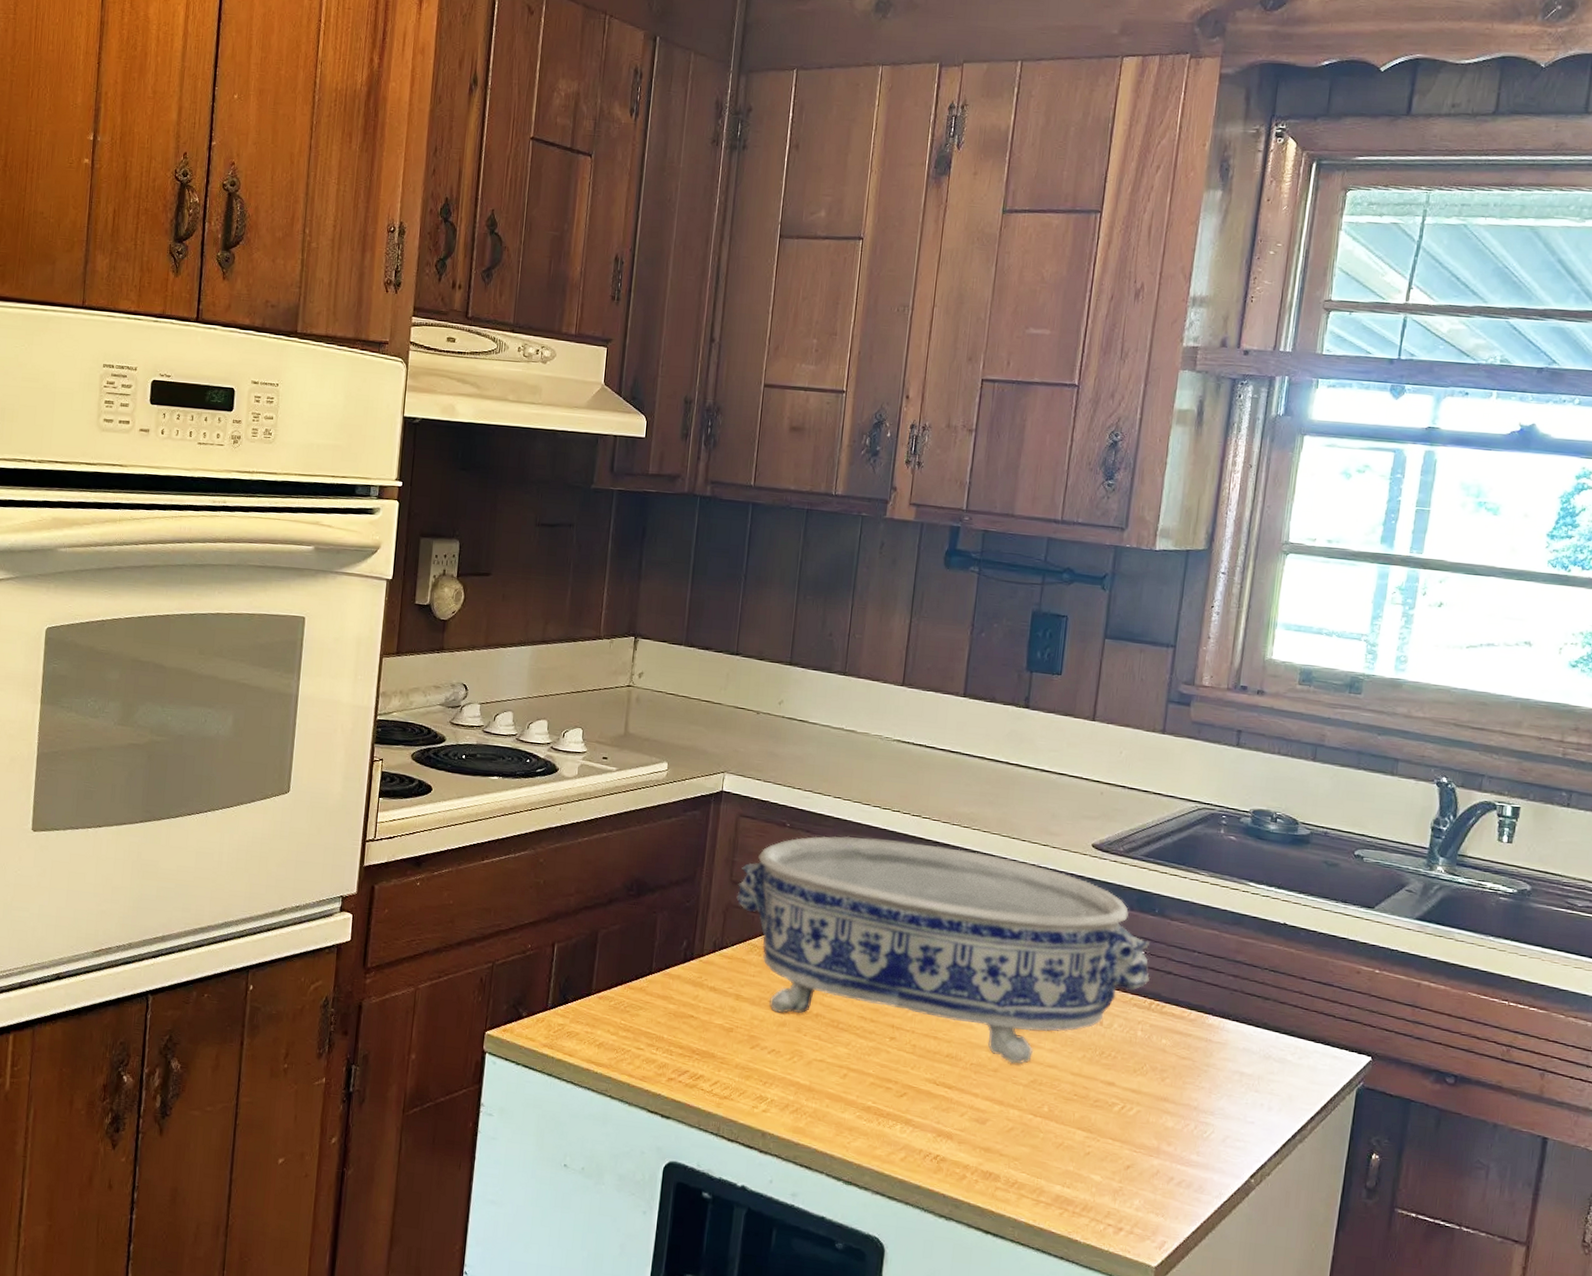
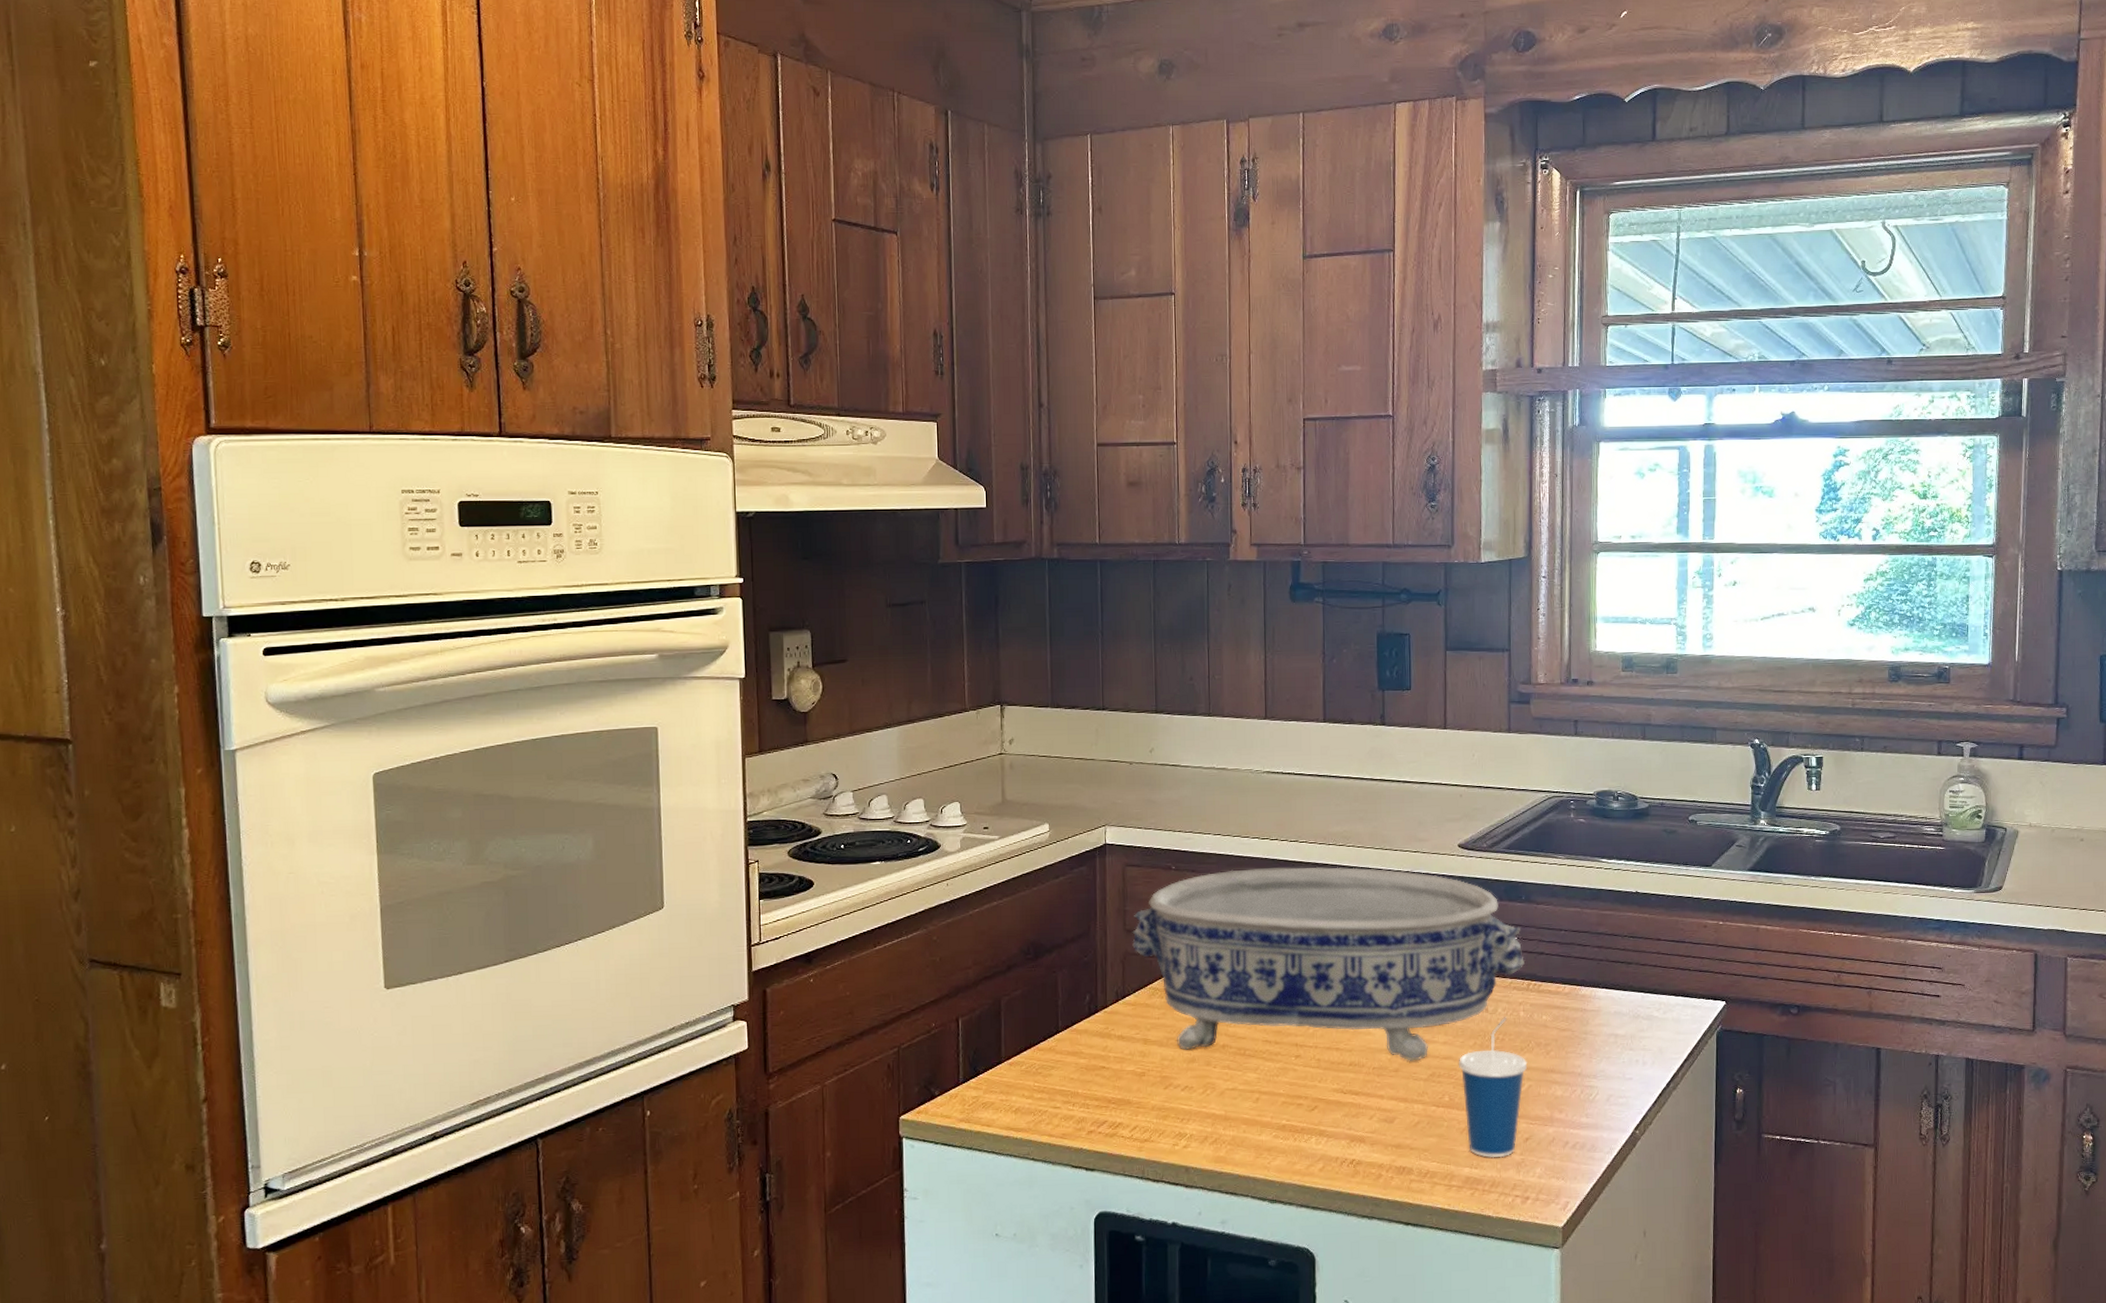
cup: none [1062,1033,1139,1182] -> present [1458,1017,1528,1158]

